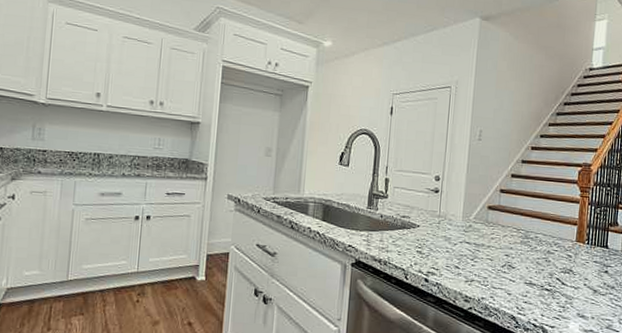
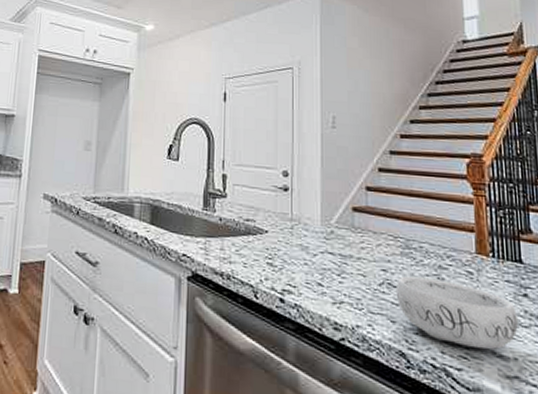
decorative bowl: none [513,259,599,312] -> present [395,276,519,350]

